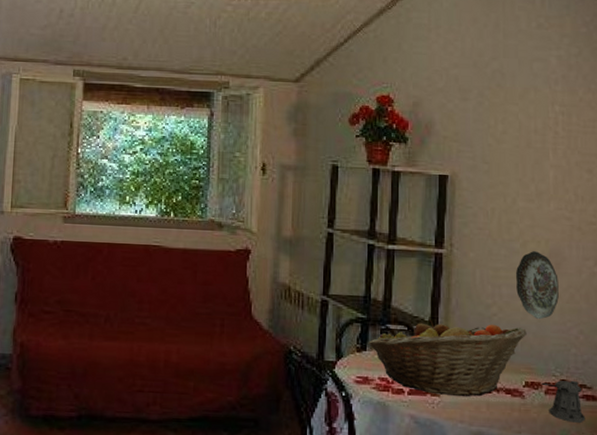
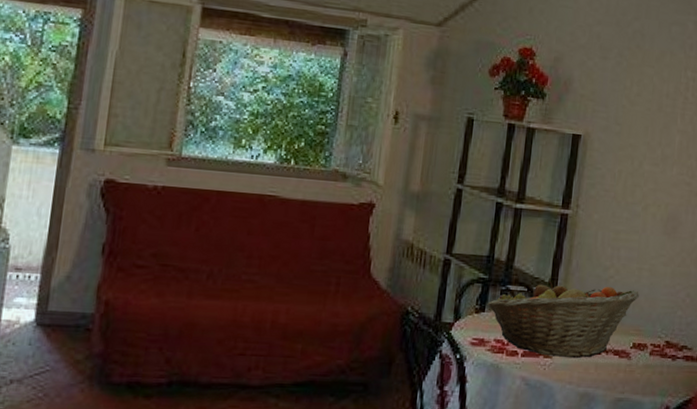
decorative plate: present [515,251,559,319] -> none [634,215,673,282]
pepper shaker: present [541,380,586,423] -> none [647,341,683,383]

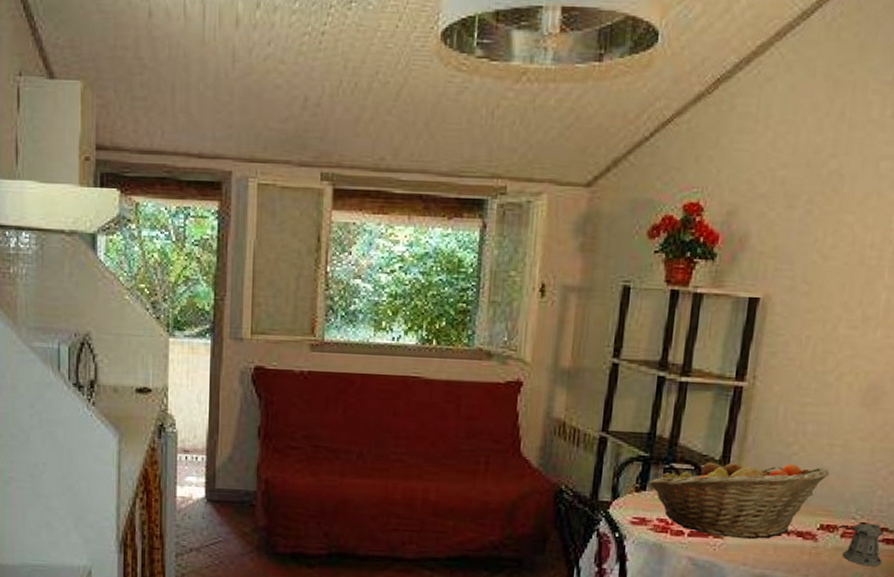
pepper shaker: none [647,341,683,383] -> present [838,523,883,567]

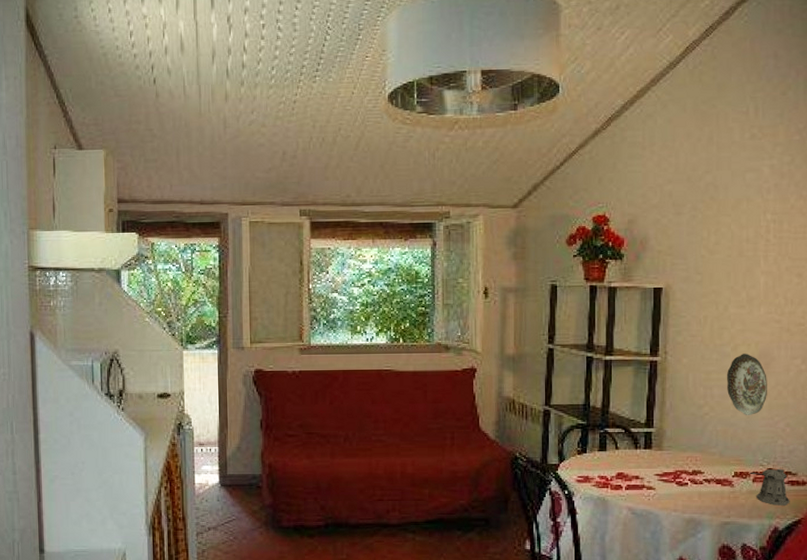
fruit basket: present [648,457,829,540] -> none [588,421,736,489]
decorative plate: none [823,384,874,459] -> present [726,354,767,415]

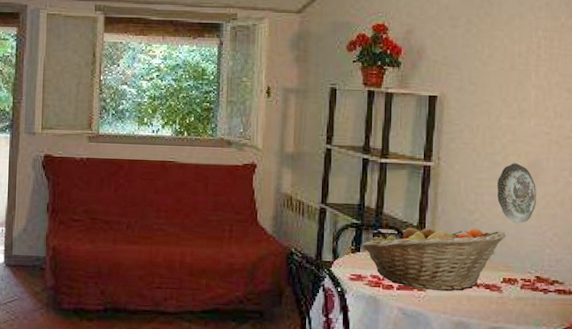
fruit basket: none [588,421,736,489] -> present [361,223,506,292]
pepper shaker: present [749,468,790,505] -> none [517,276,557,314]

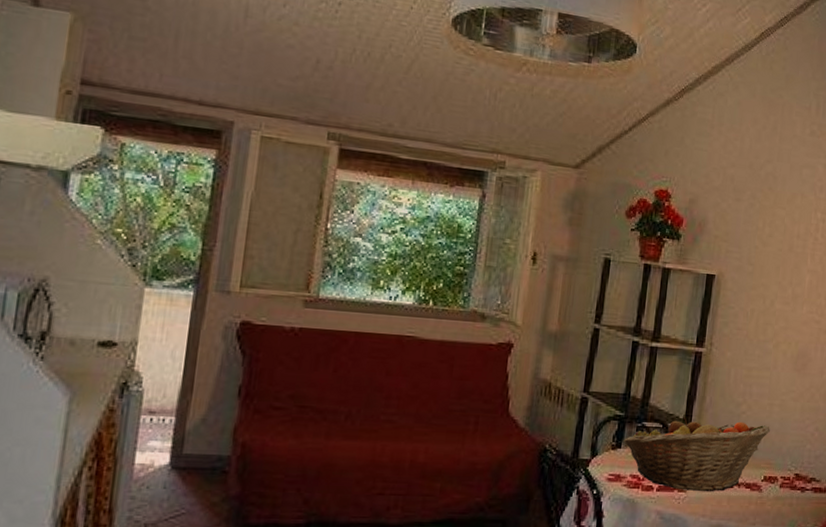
decorative plate: present [496,163,536,223] -> none [765,352,803,417]

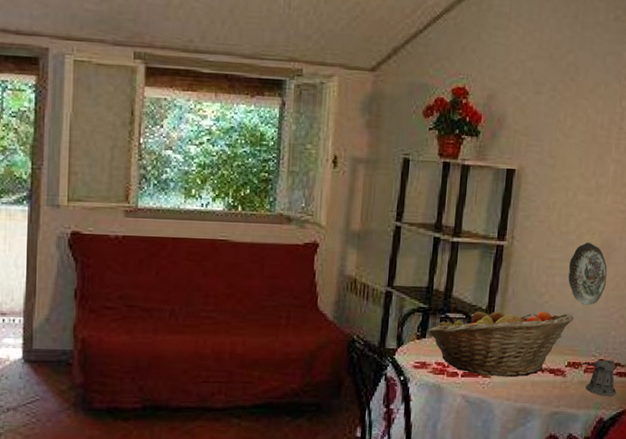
decorative plate: none [765,352,803,417] -> present [568,243,607,305]
pepper shaker: none [777,474,812,513] -> present [581,359,617,396]

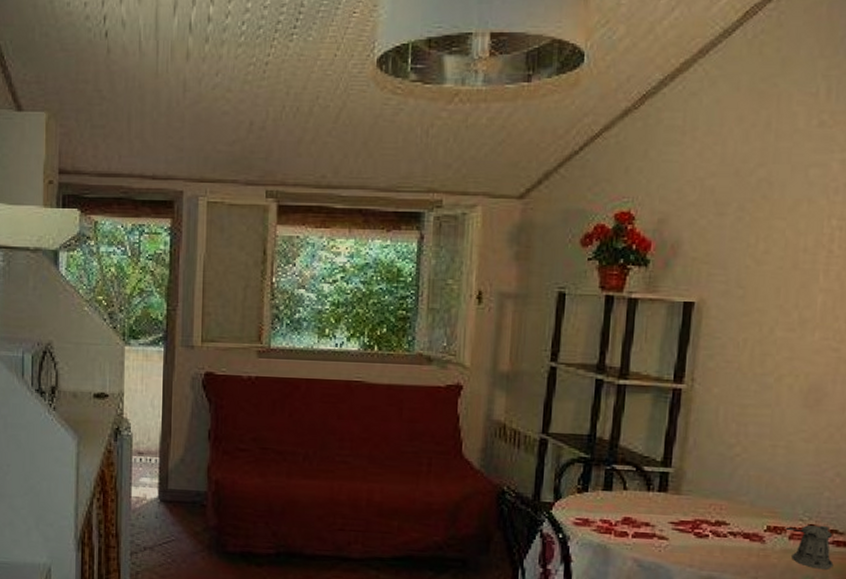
fruit basket: present [427,307,574,378] -> none [590,458,774,541]
decorative plate: present [568,243,607,305] -> none [765,386,817,460]

